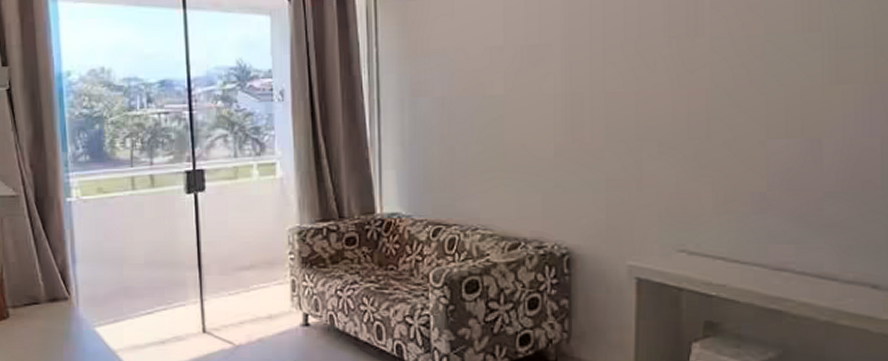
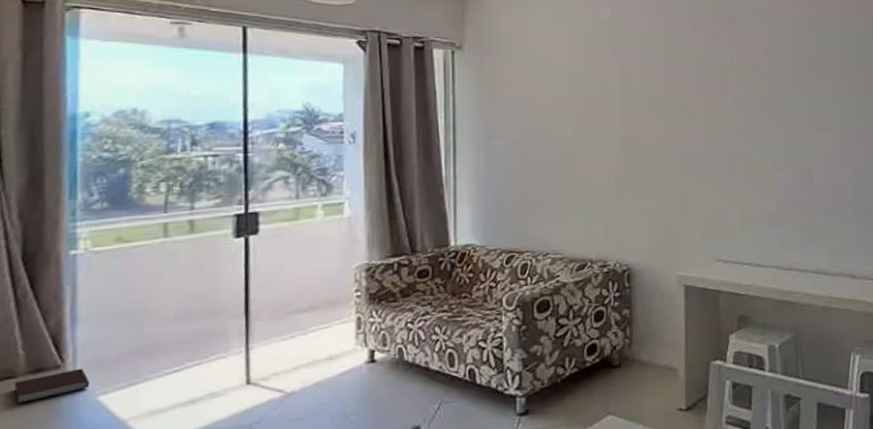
notebook: none [39,302,89,326] -> present [13,368,91,404]

